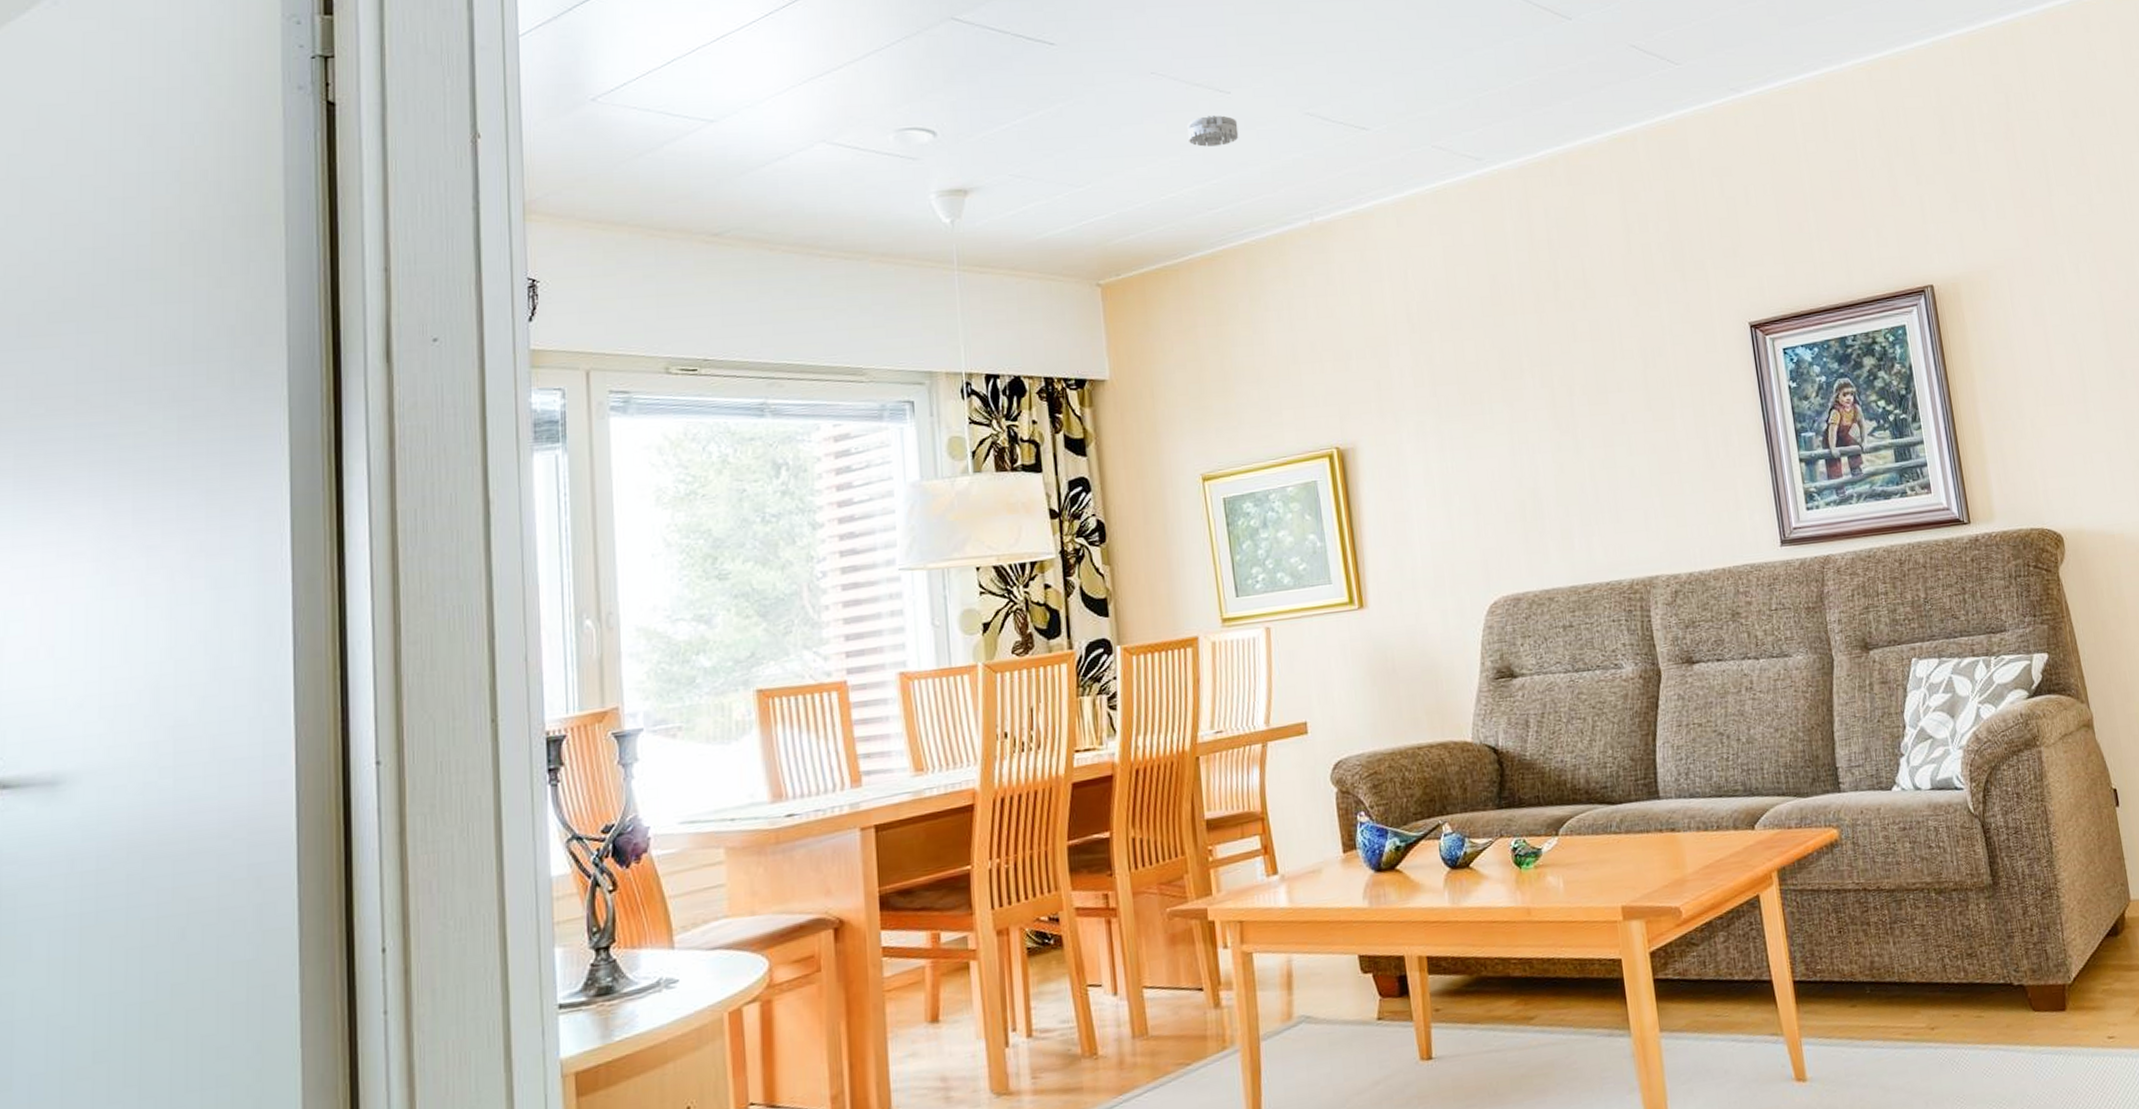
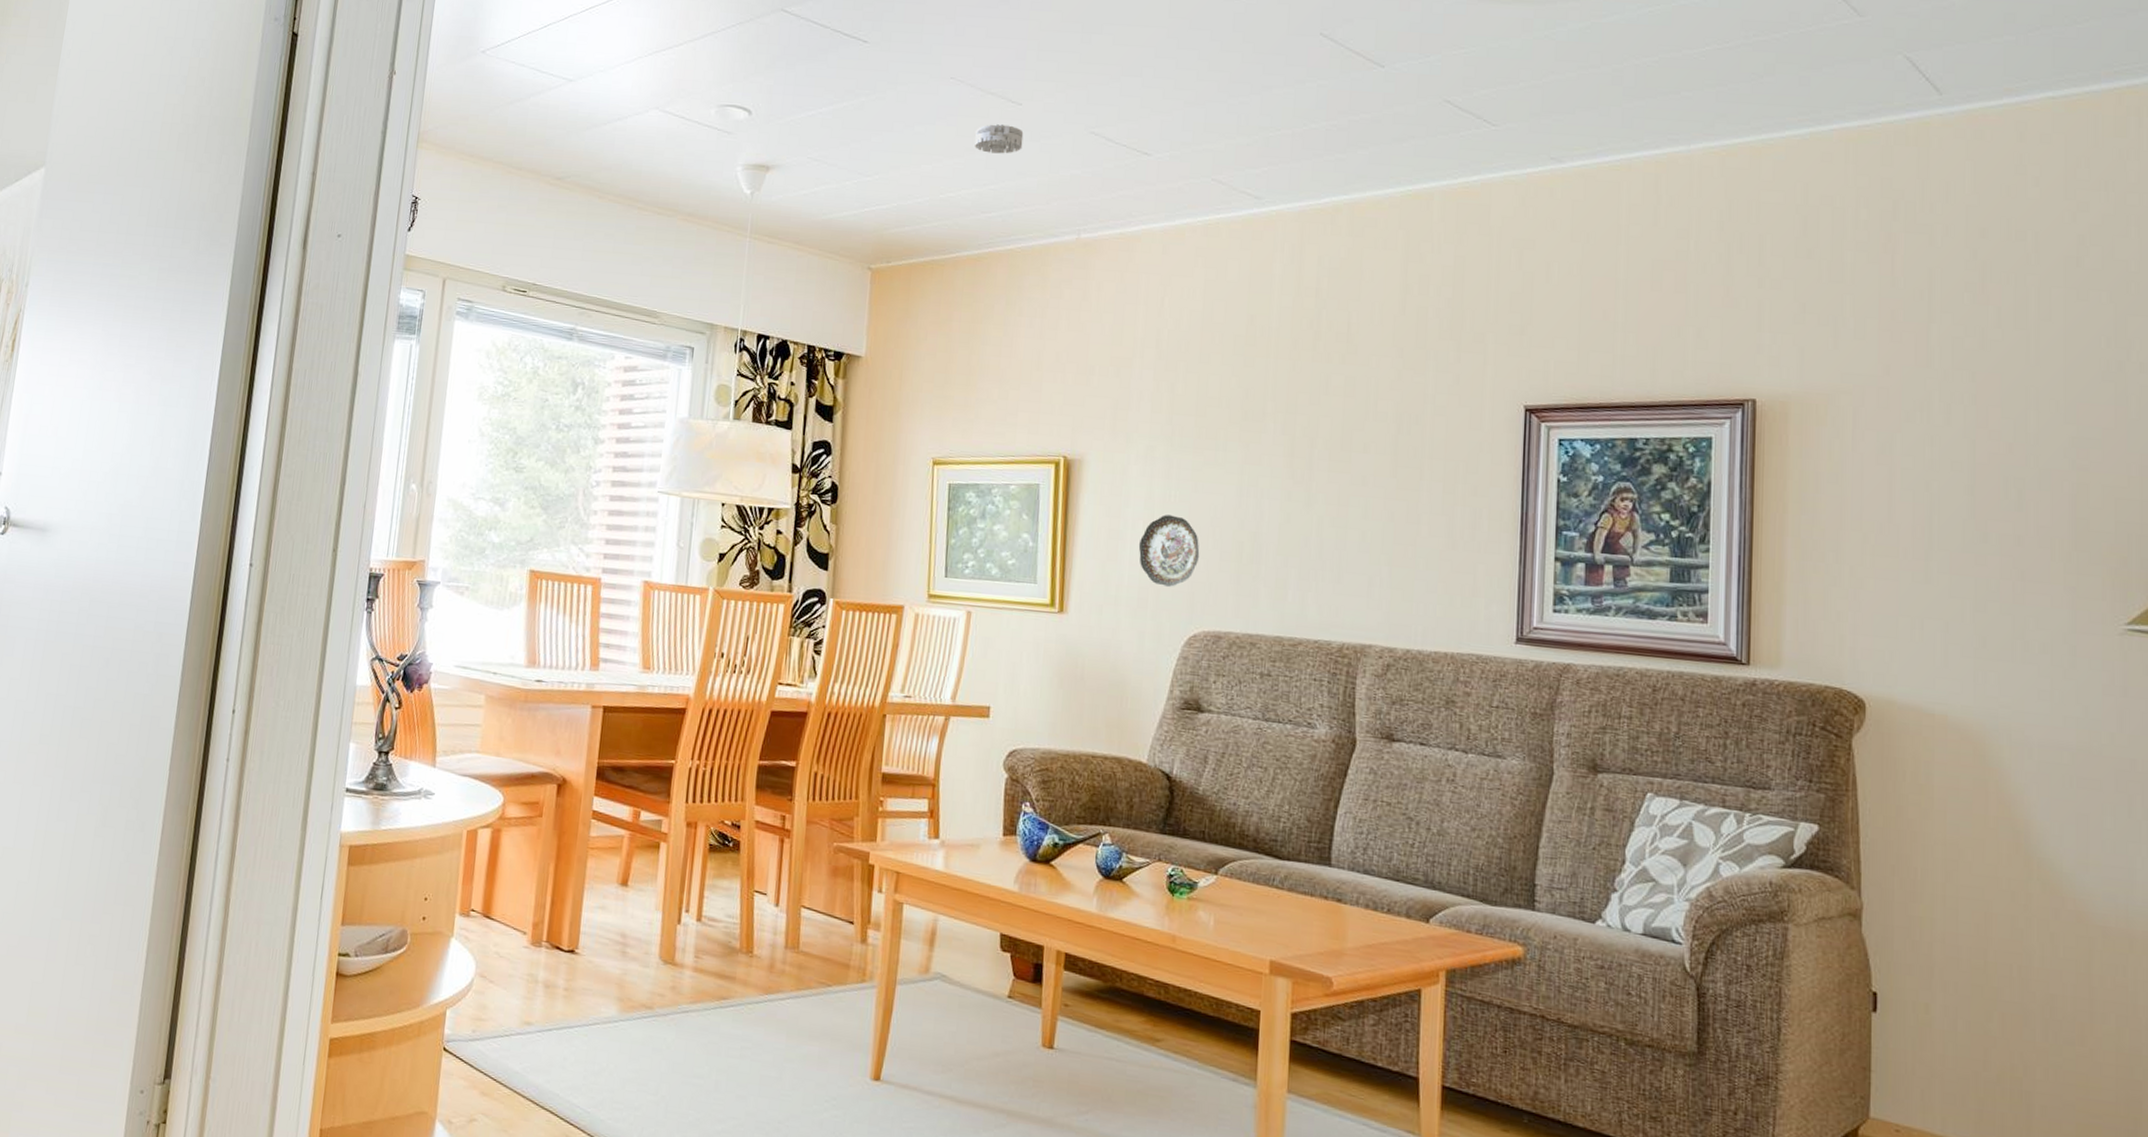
decorative plate: none [1425,487,1486,560] -> present [1138,514,1200,587]

